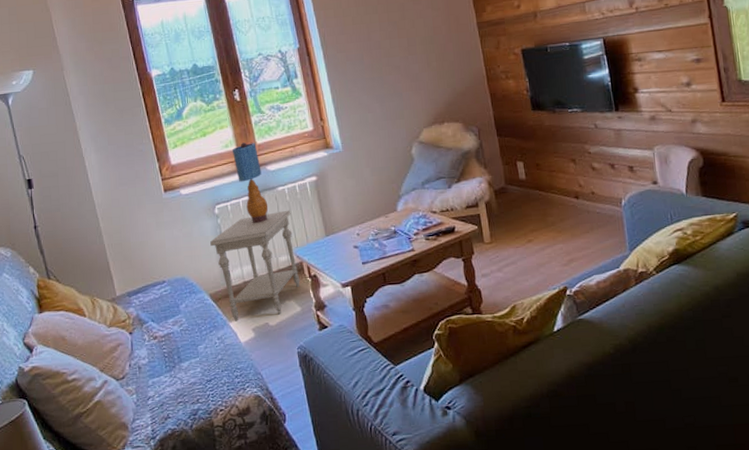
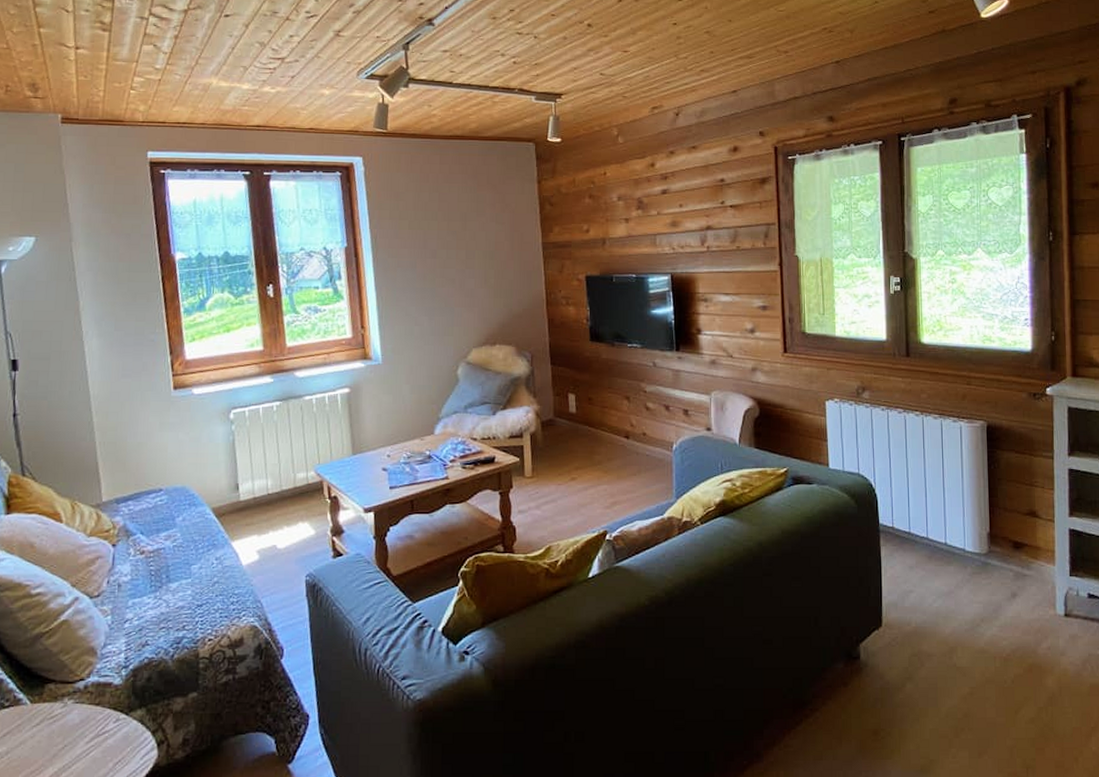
side table: present [210,210,300,322] -> none [220,422,318,541]
table lamp: present [233,142,269,224] -> none [258,343,292,434]

